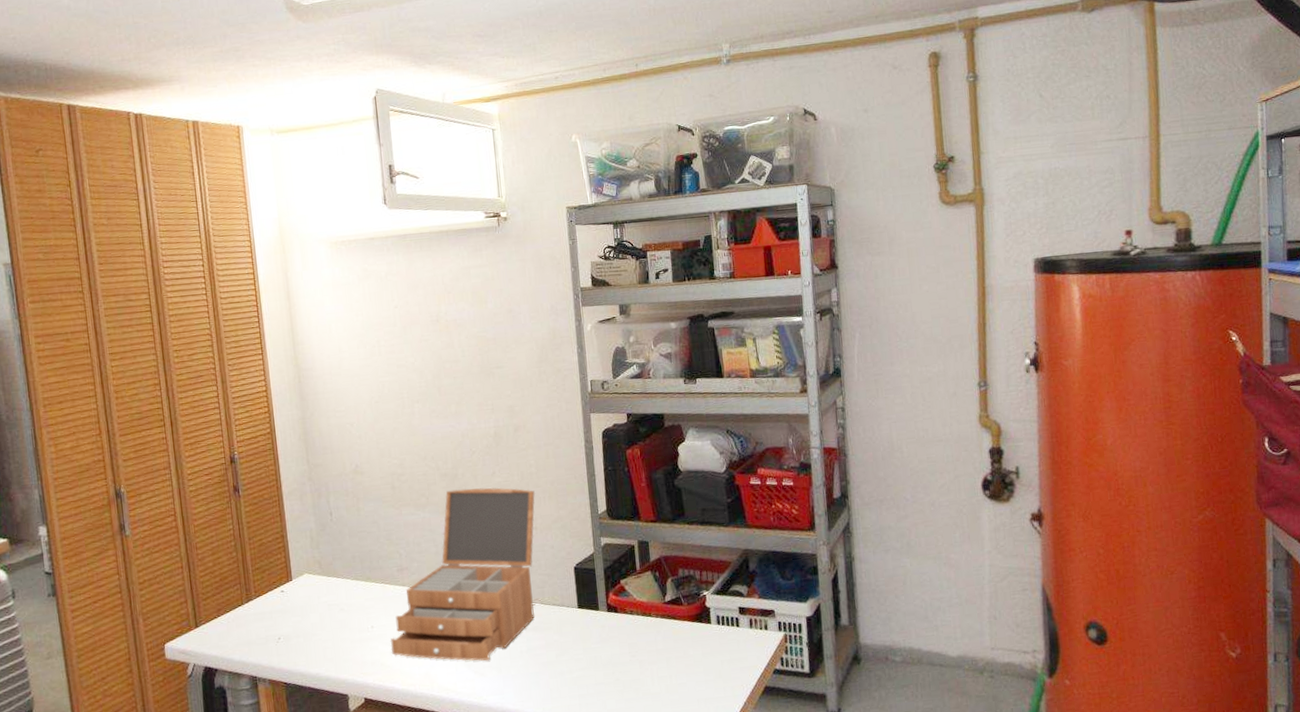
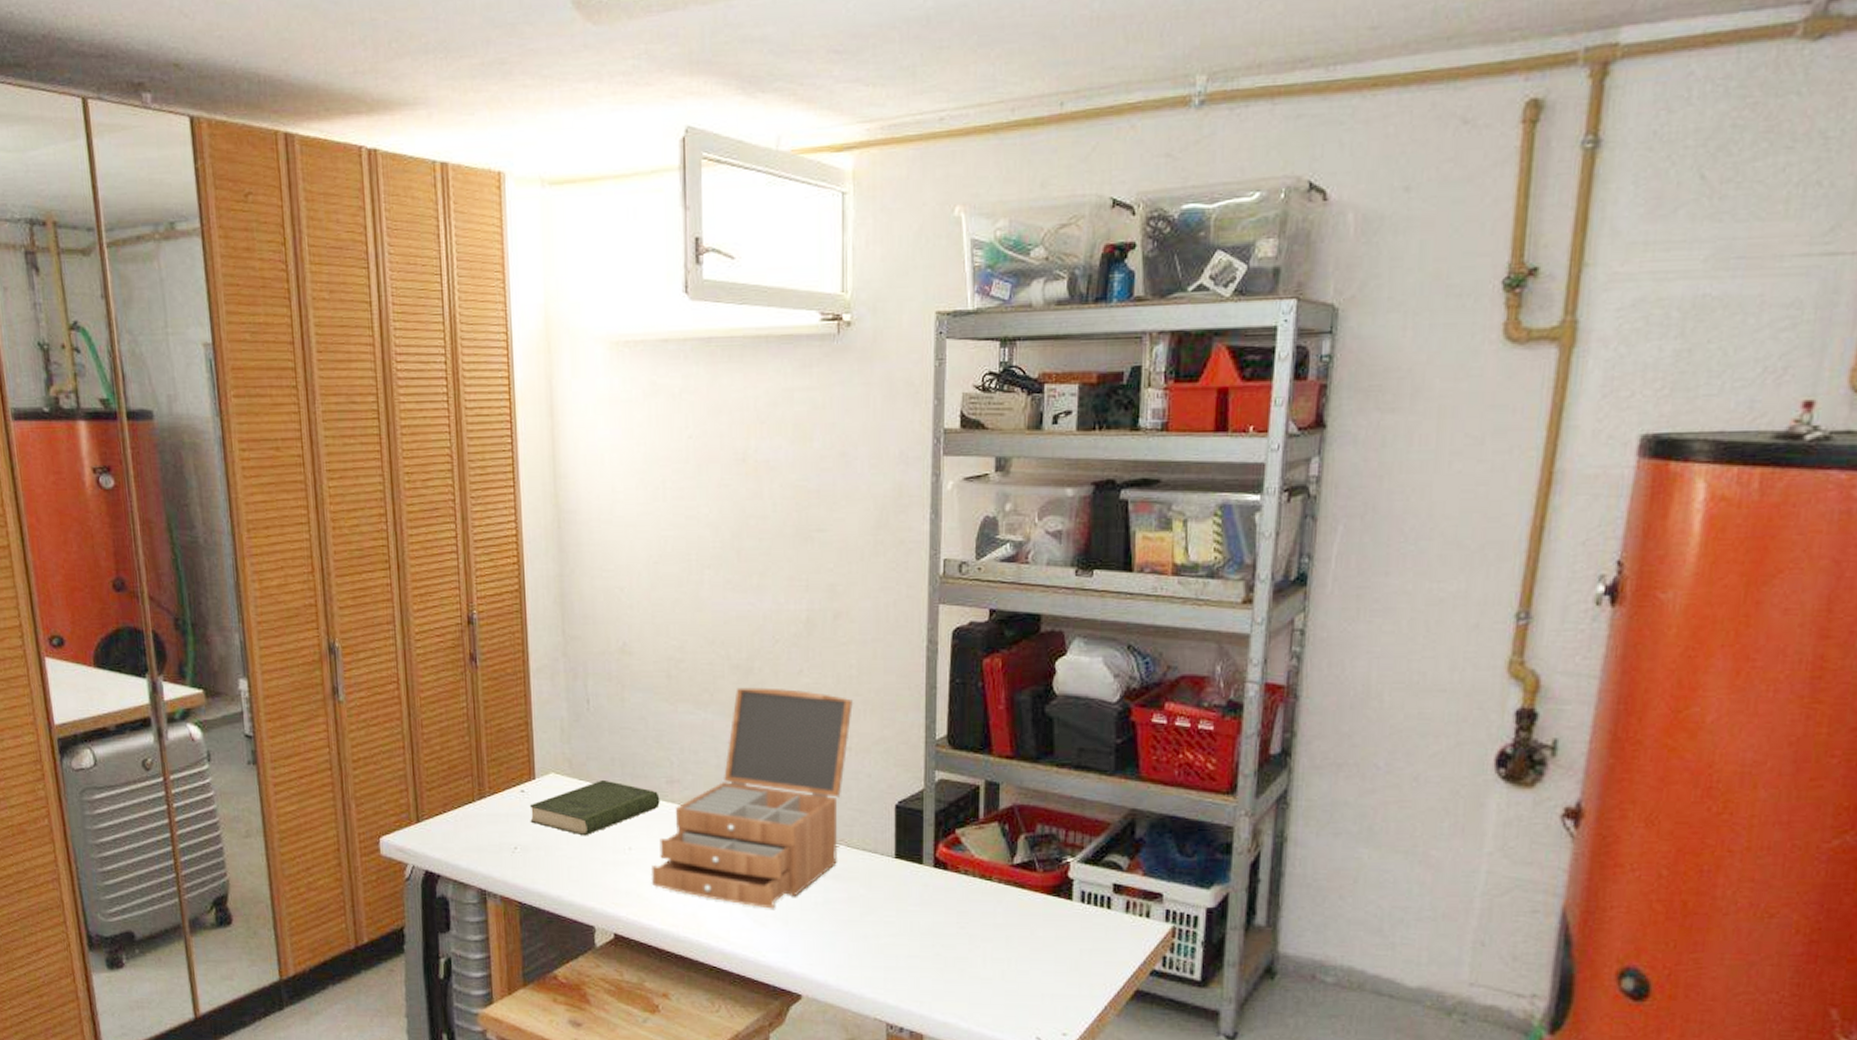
book: none [289,574,394,622] -> present [529,779,660,836]

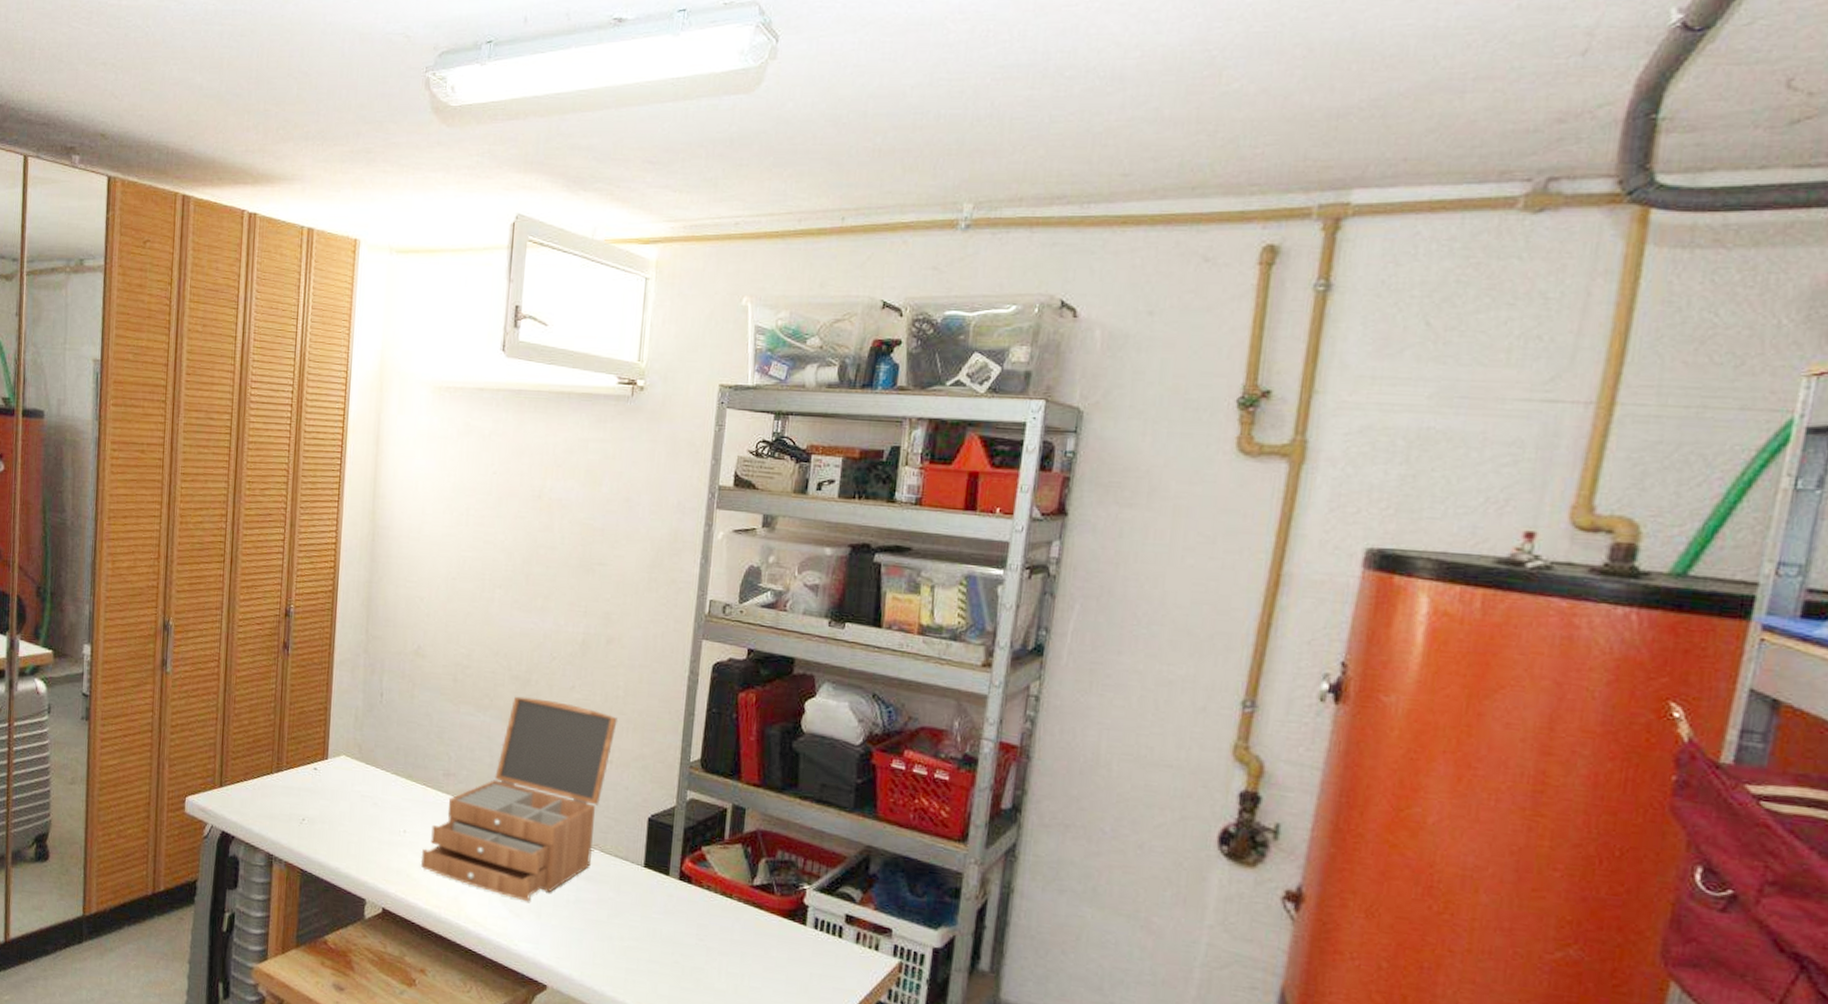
book: present [529,779,660,836] -> none [319,766,436,816]

